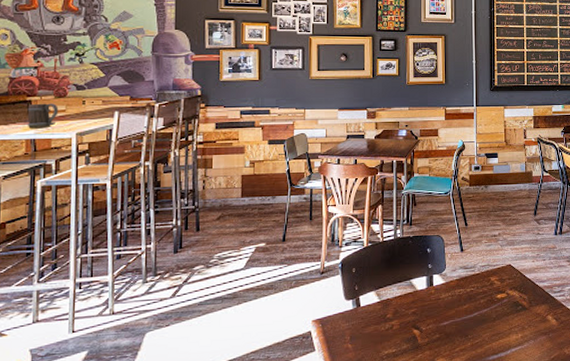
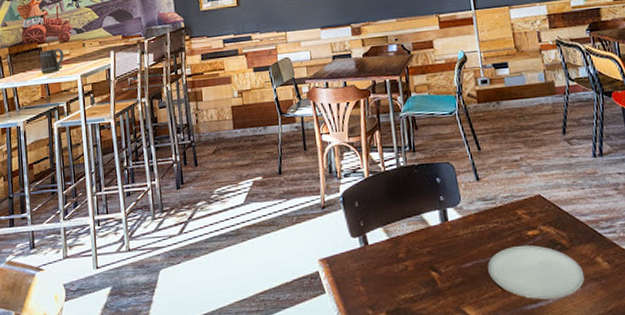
plate: none [462,306,537,352] -> present [488,245,585,300]

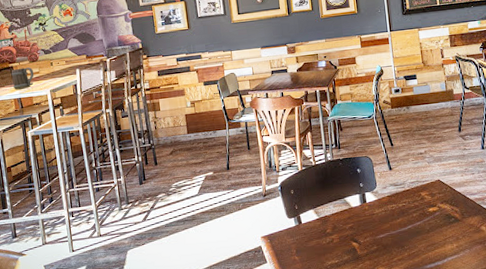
plate: present [488,245,585,300] -> none [397,219,472,261]

